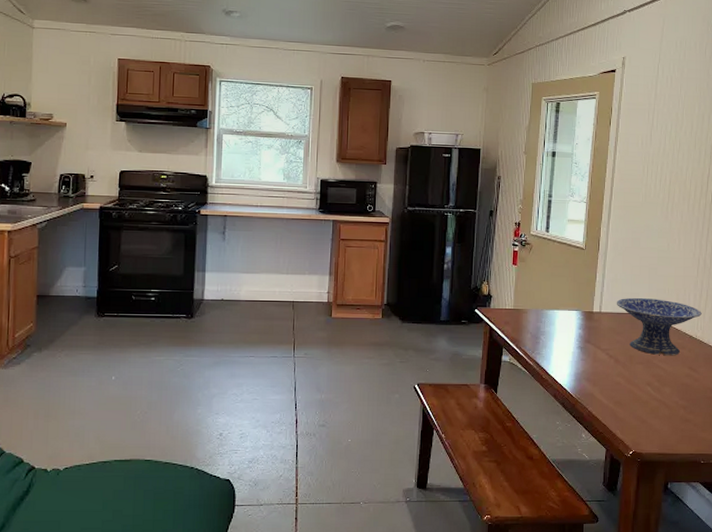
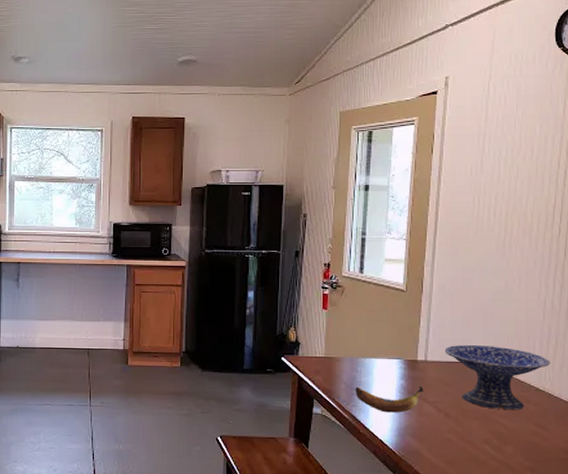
banana: none [539,336,598,360] -> present [355,386,423,413]

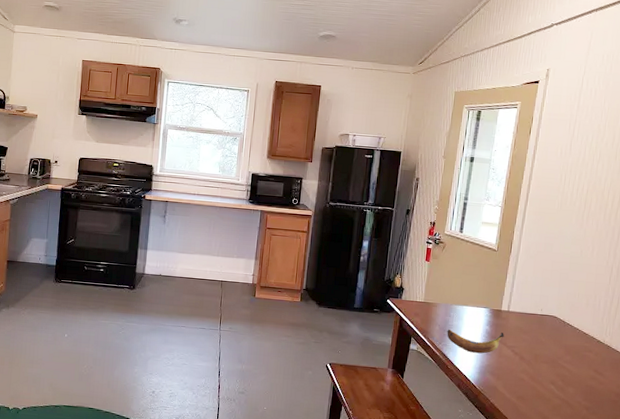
decorative bowl: present [444,345,550,411] -> none [525,299,612,358]

